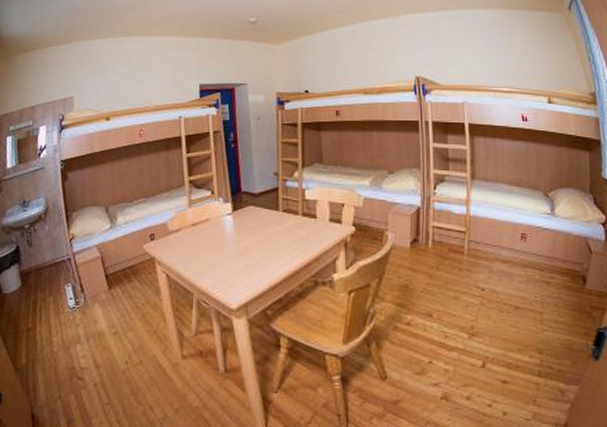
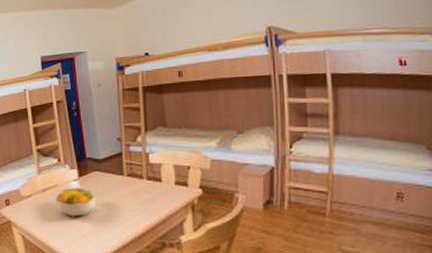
fruit bowl: none [204,222,249,253] -> present [53,187,96,217]

